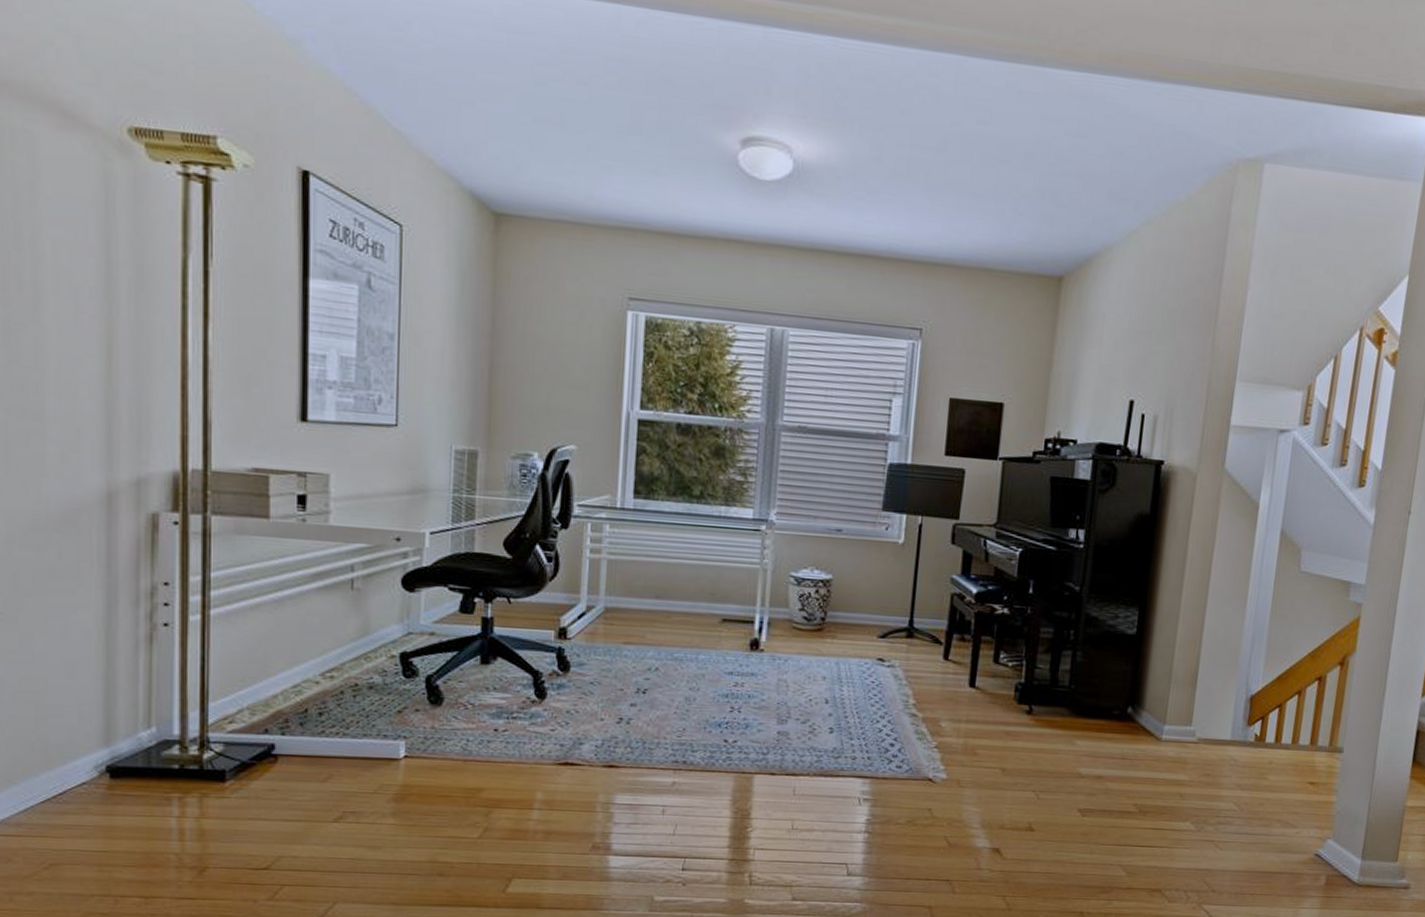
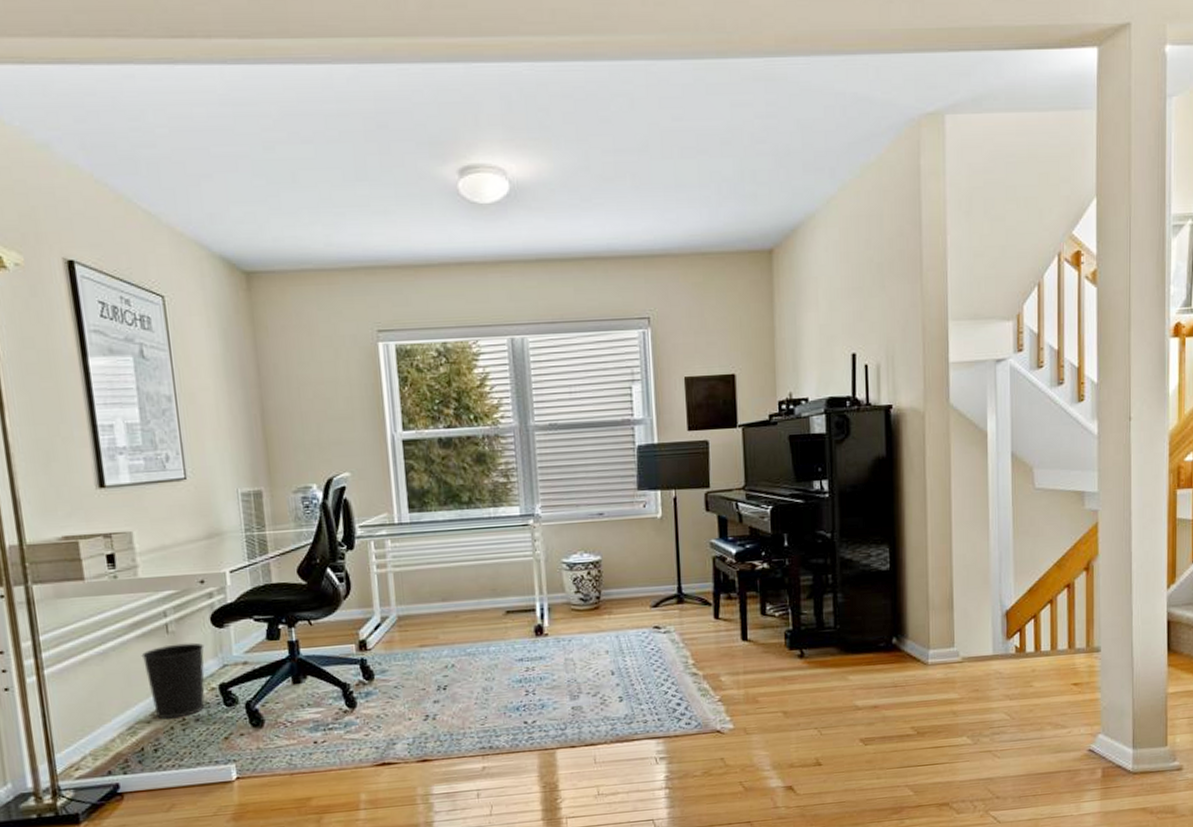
wastebasket: none [320,602,390,683] -> present [141,642,205,719]

